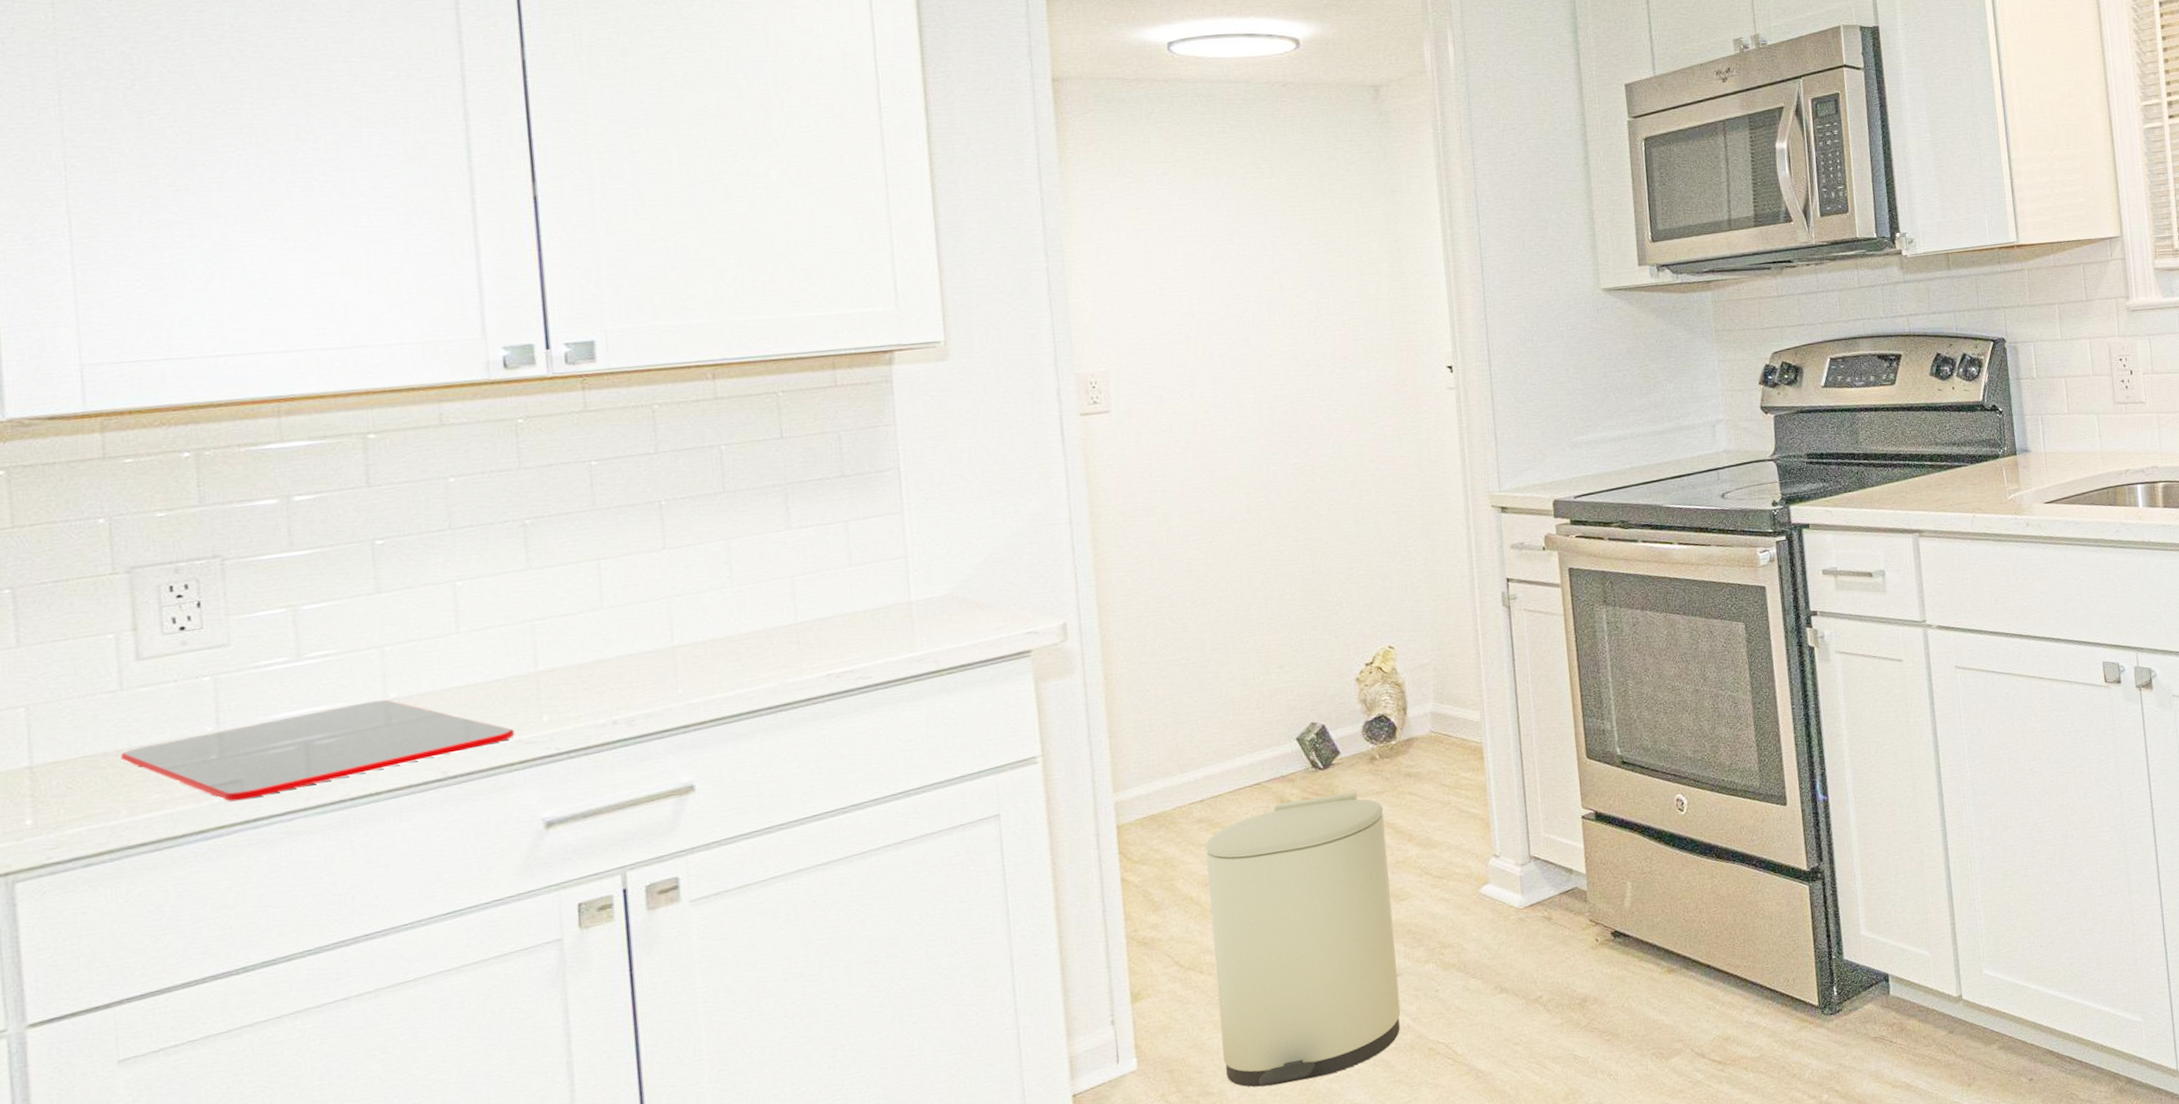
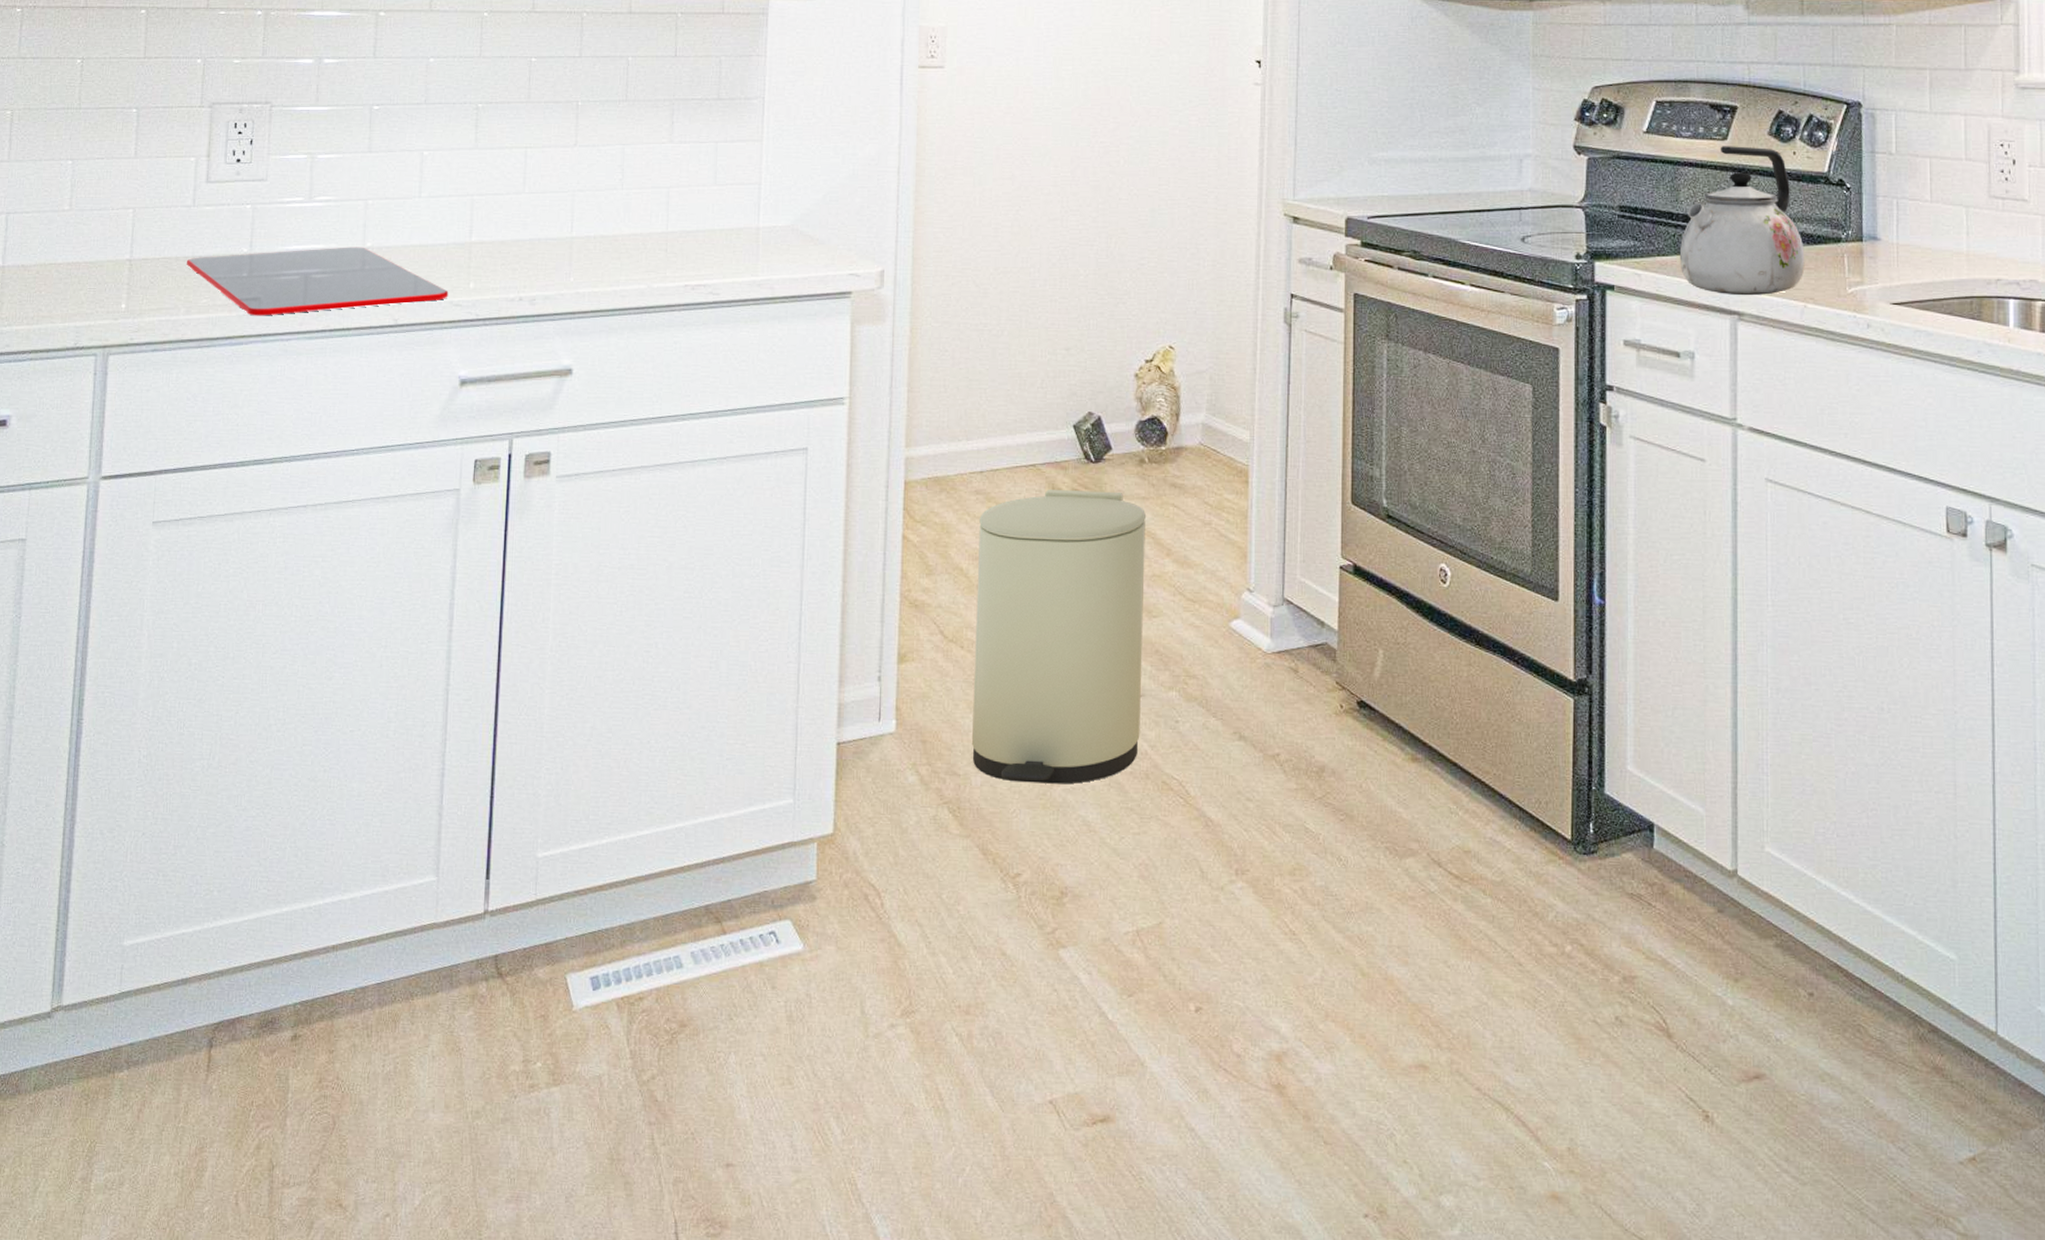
kettle: none [1863,387,1971,517] -> present [1679,146,1805,295]

